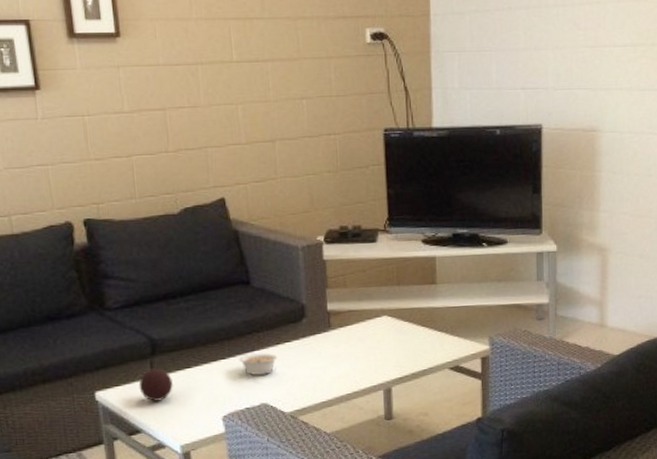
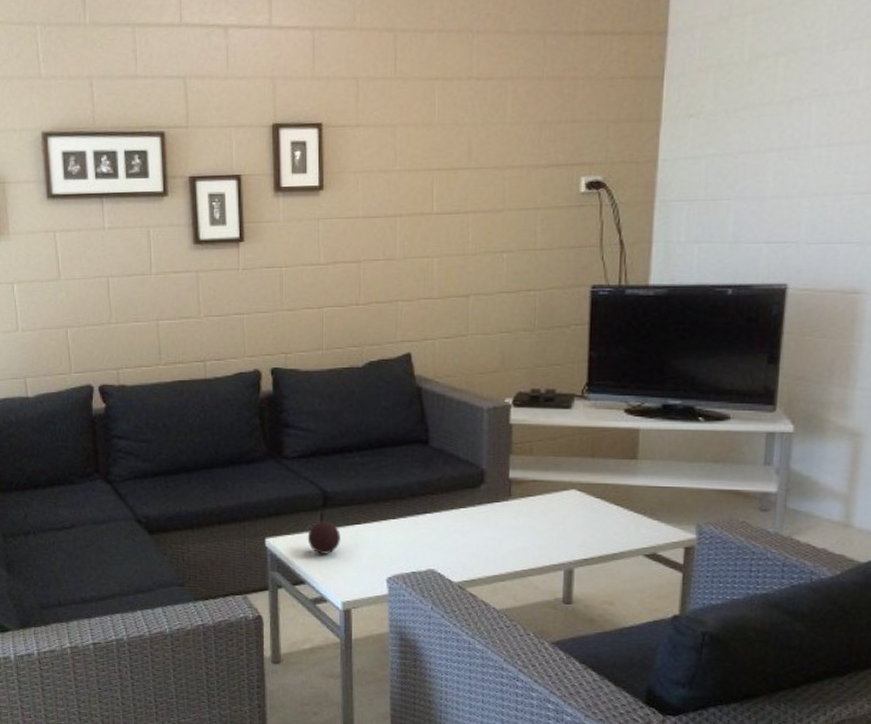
legume: present [239,353,278,375] -> none [410,516,451,539]

